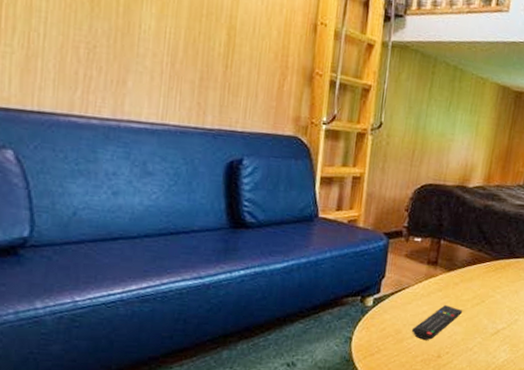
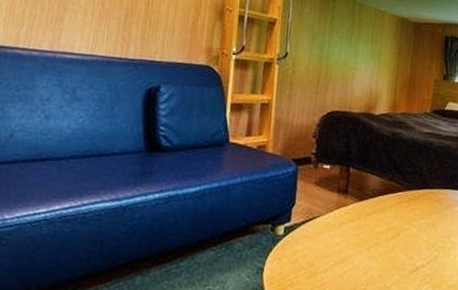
remote control: present [412,305,463,340] -> none [325,237,378,275]

